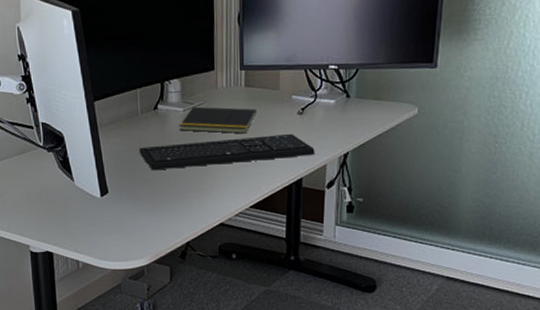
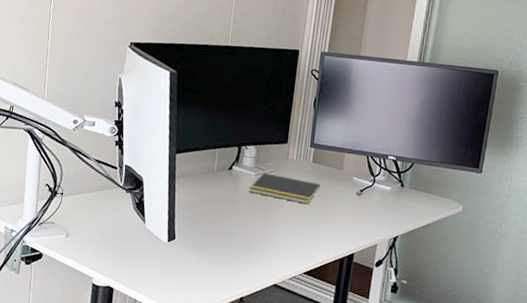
keyboard: present [139,133,315,171] -> none [209,202,368,234]

